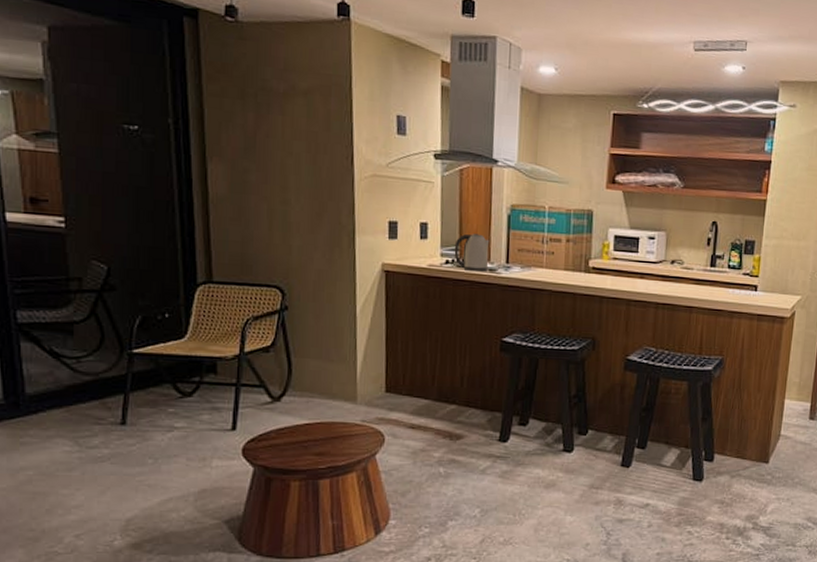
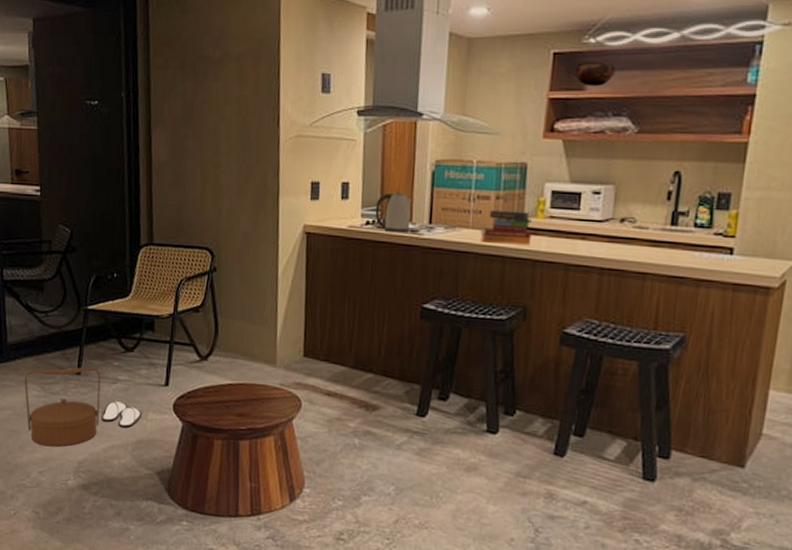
basket: none [51,415,152,507] -> present [24,366,101,447]
slippers: none [155,450,205,477] -> present [101,401,142,428]
books: none [553,251,599,283] -> present [480,210,532,245]
decorative bowl: none [631,123,664,146] -> present [574,61,615,87]

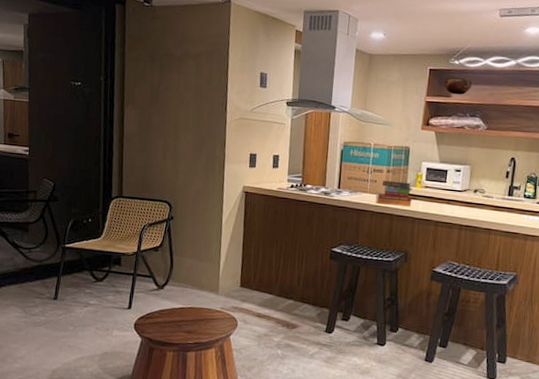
basket: present [24,366,101,447] -> none [8,293,75,359]
slippers: present [101,401,142,428] -> none [74,321,108,343]
kettle: present [375,192,412,233] -> none [298,164,326,195]

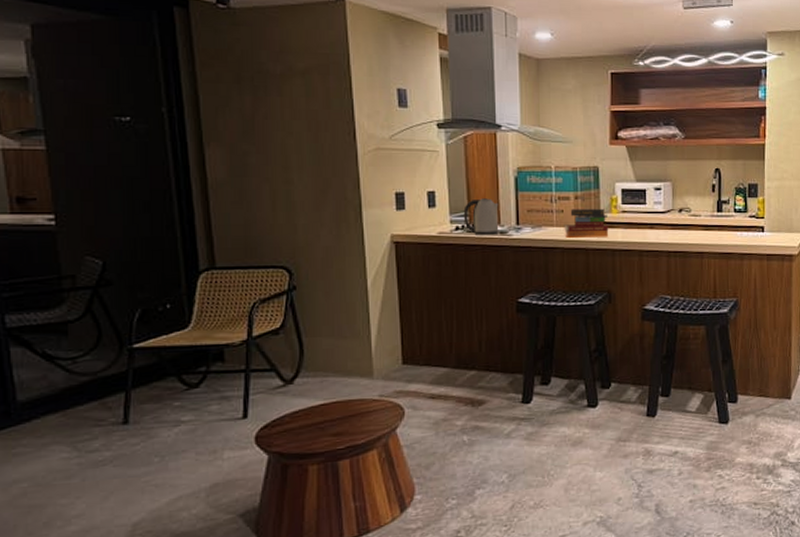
kettle: none [298,164,326,195] -> present [463,198,499,235]
decorative bowl: present [444,76,472,95] -> none [630,80,662,101]

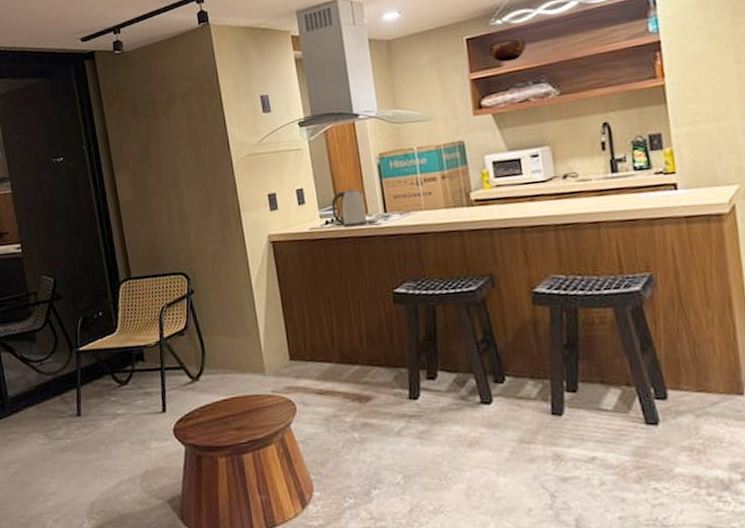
books: present [564,208,609,238] -> none [433,185,484,221]
decorative bowl: none [630,80,662,101] -> present [488,37,526,63]

